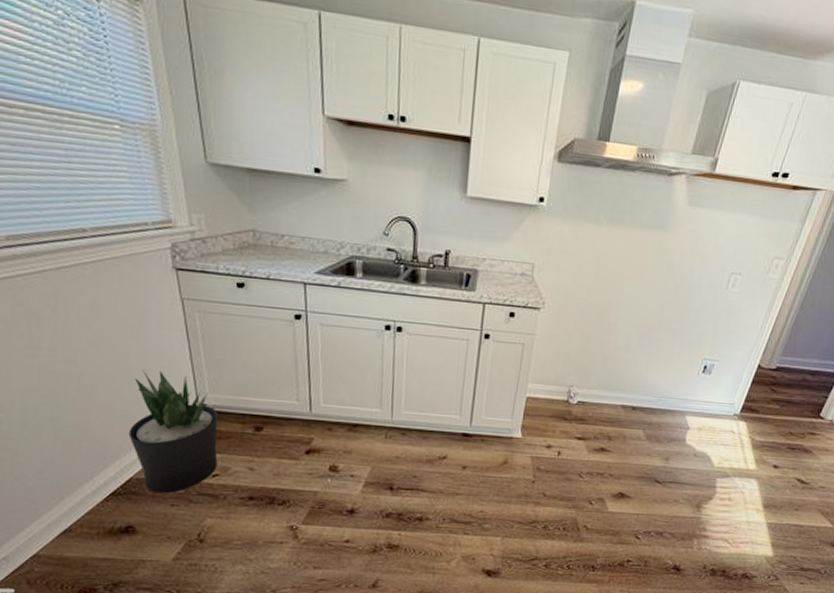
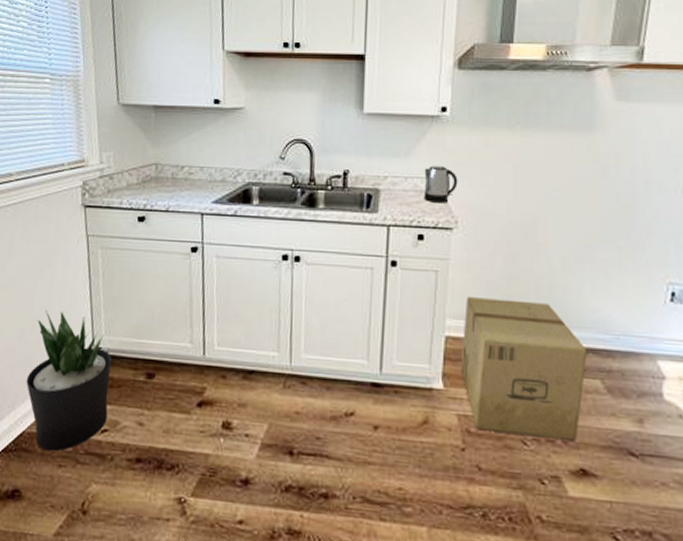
kettle: none [517,251,548,286] -> present [423,165,458,203]
cardboard box: none [536,366,637,473] -> present [460,297,588,440]

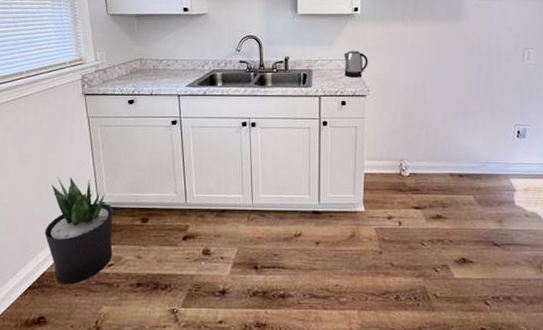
cardboard box: present [460,297,588,440] -> none [376,144,464,239]

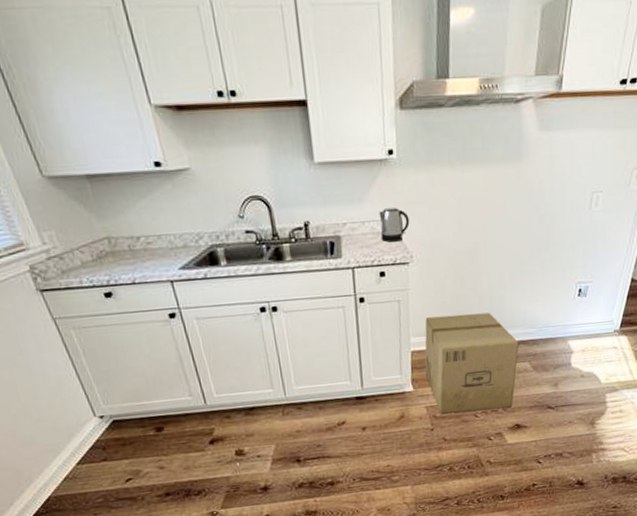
planter: present [44,176,113,285] -> none [28,393,129,506]
cardboard box: none [376,144,464,239] -> present [425,312,520,414]

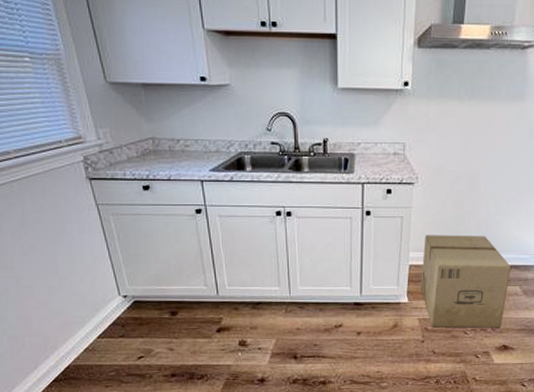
kettle: present [379,207,410,243] -> none [391,132,418,163]

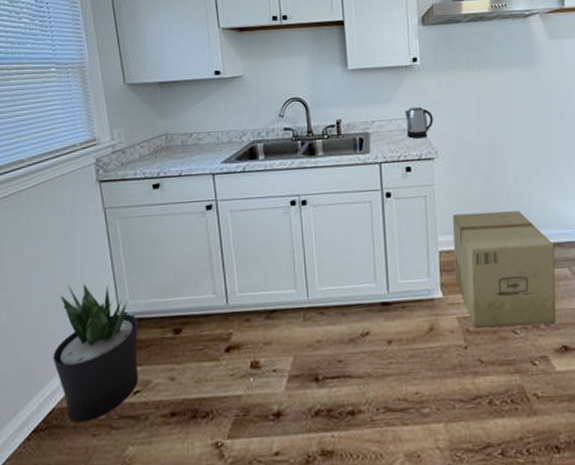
planter: none [63,269,142,377] -> present [52,285,139,423]
kettle: none [391,132,418,163] -> present [404,106,434,139]

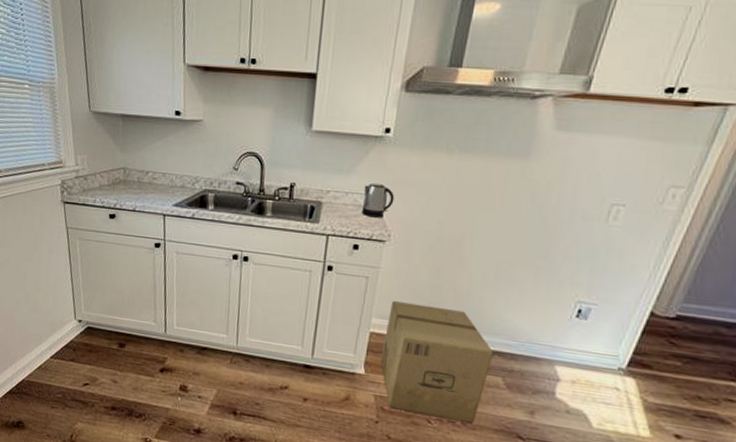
planter: present [52,285,139,423] -> none [23,287,91,396]

